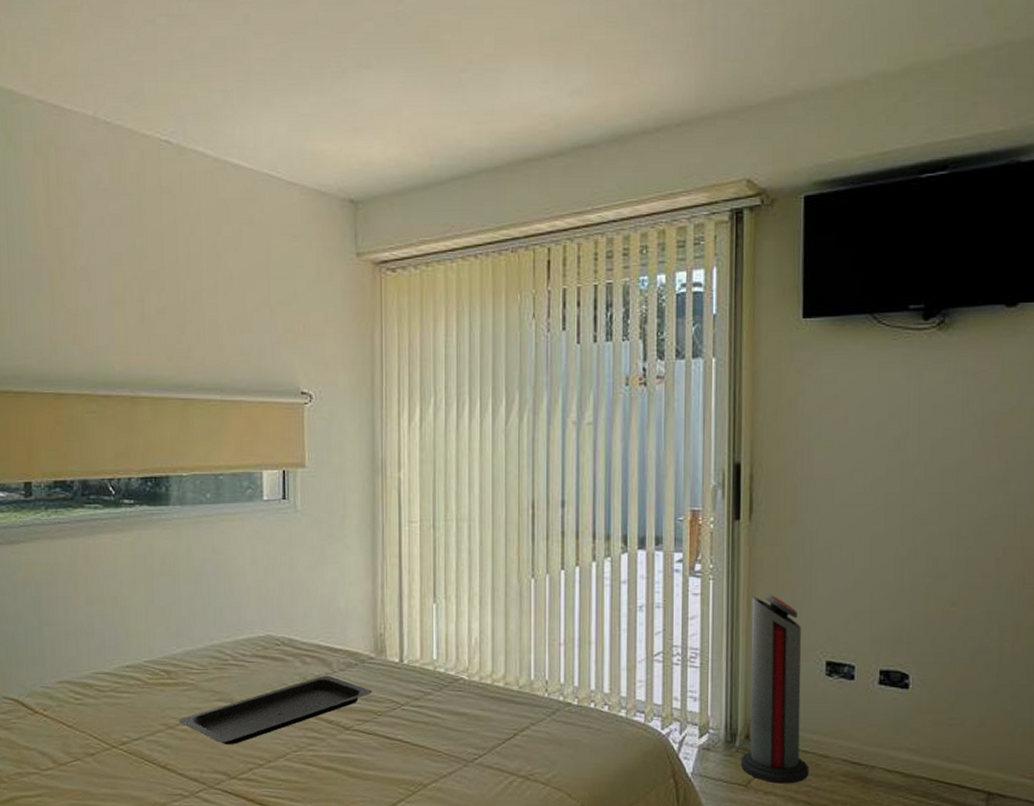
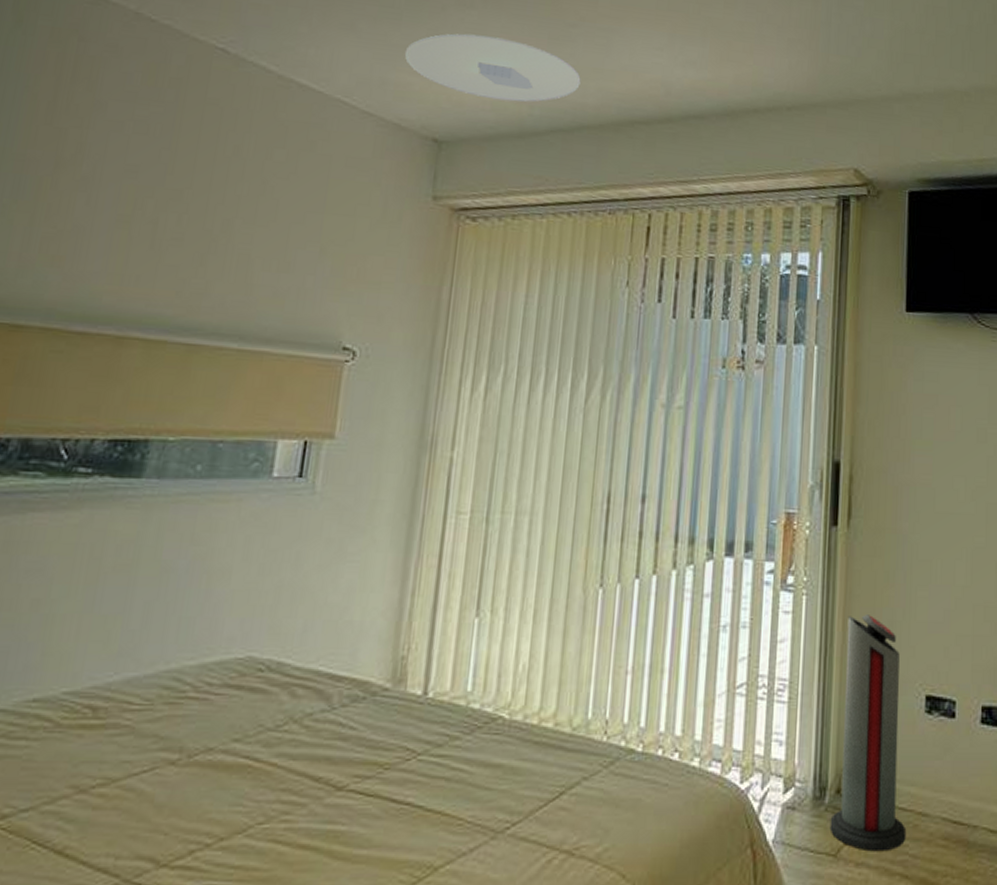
serving tray: present [179,675,373,744] -> none [96,712,382,815]
ceiling light: none [315,93,474,155] -> present [404,33,581,102]

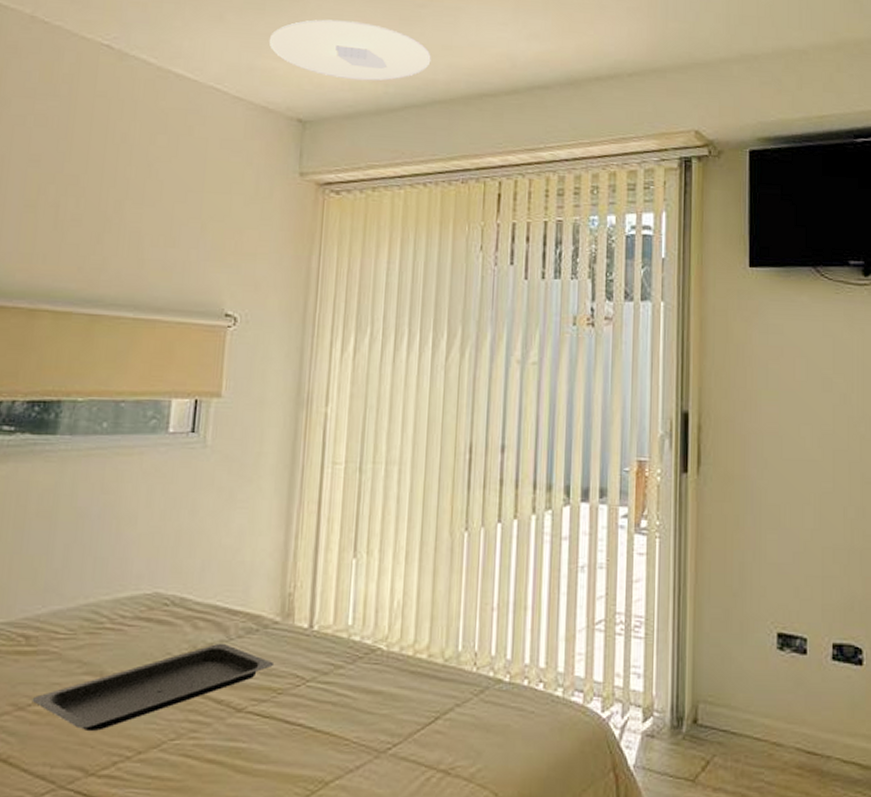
serving tray: none [96,712,382,815] -> present [31,643,275,731]
air purifier: present [829,615,907,852] -> none [687,556,762,778]

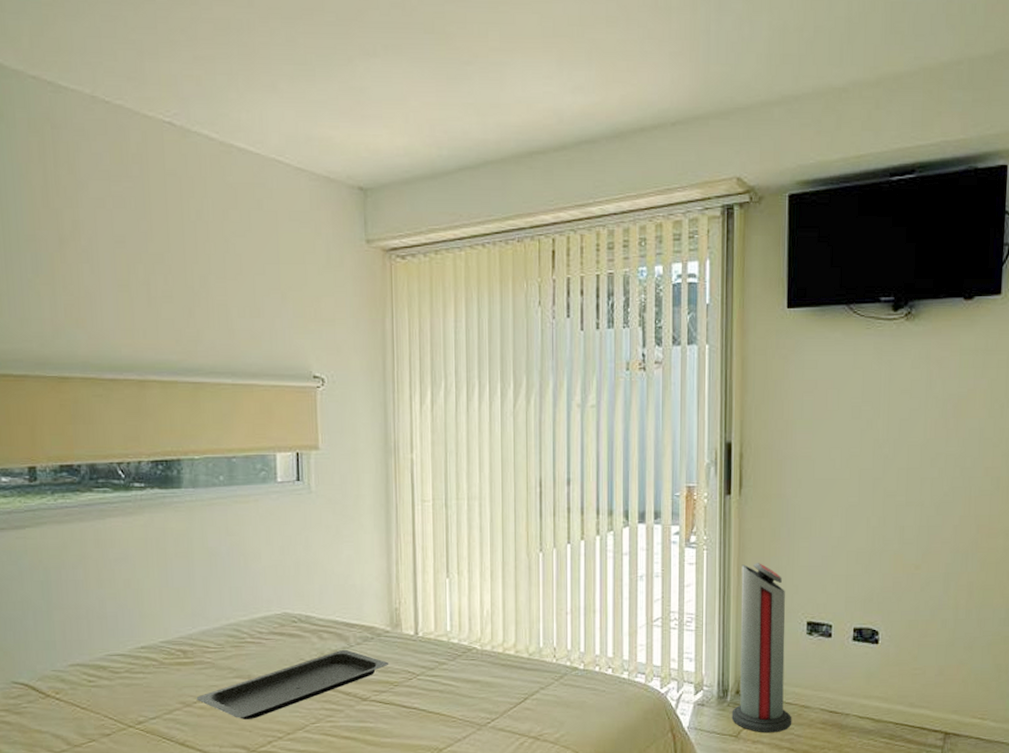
ceiling light: present [269,19,431,81] -> none [322,83,480,145]
air purifier: none [687,556,762,778] -> present [731,563,792,733]

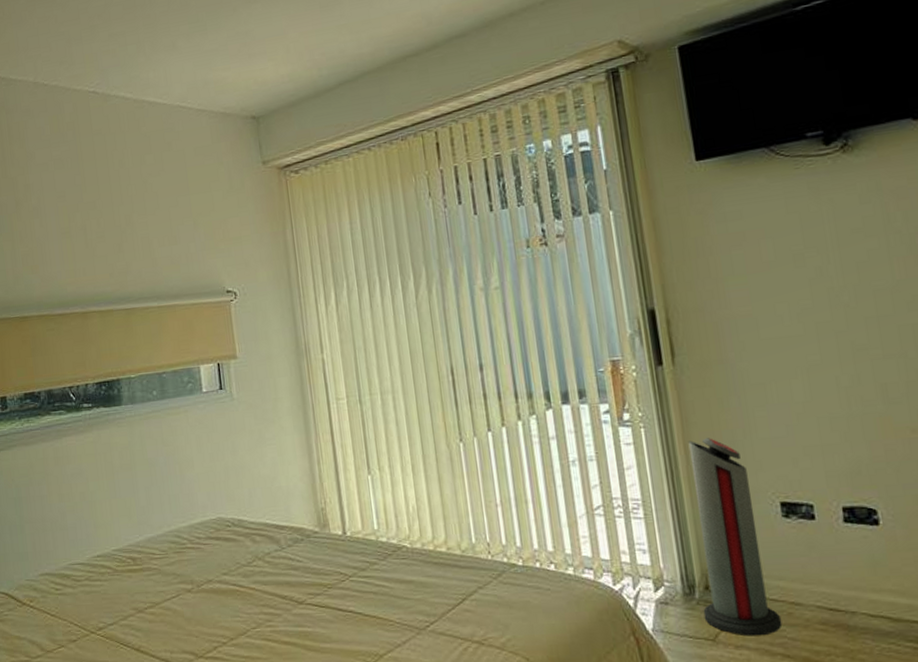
serving tray: present [196,649,389,719] -> none [147,551,321,625]

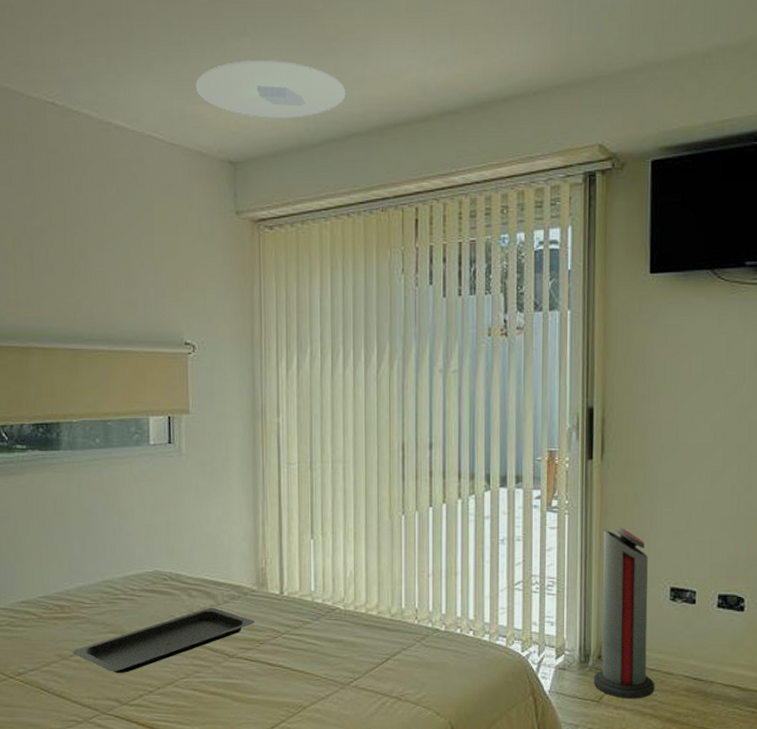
serving tray: none [147,551,321,625] -> present [72,607,255,673]
ceiling light: none [215,18,354,74] -> present [195,60,346,119]

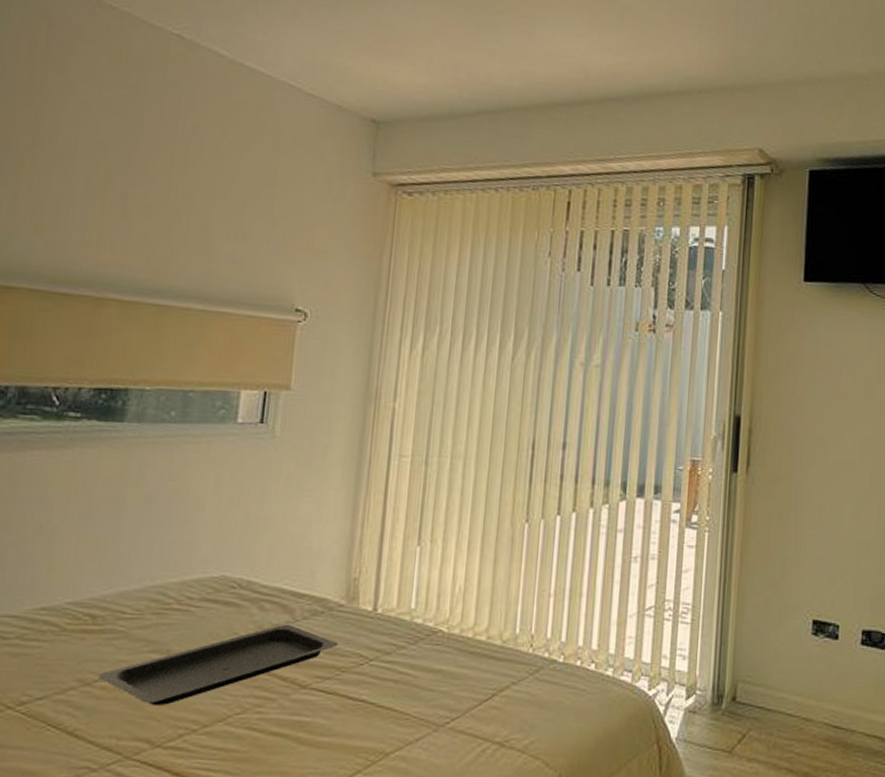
ceiling light: present [195,60,346,119] -> none [344,20,506,85]
air purifier: present [593,528,655,699] -> none [725,550,793,750]

